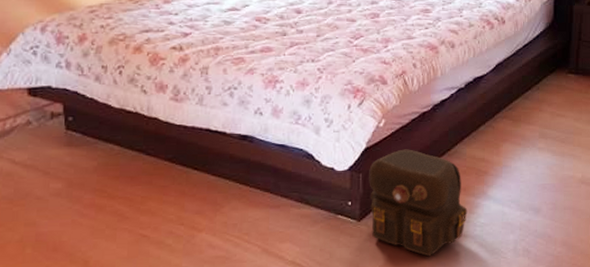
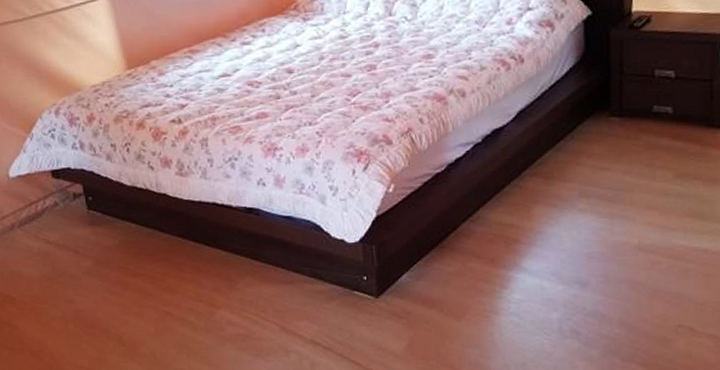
backpack: present [369,149,468,257] -> none [382,216,499,337]

